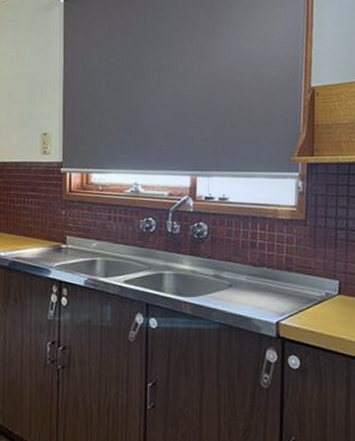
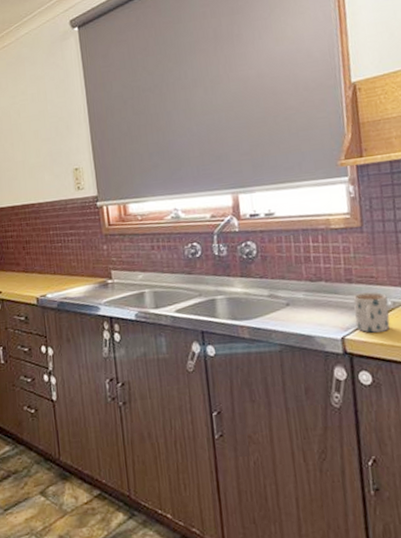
mug: none [290,282,322,320] -> present [353,292,390,333]

